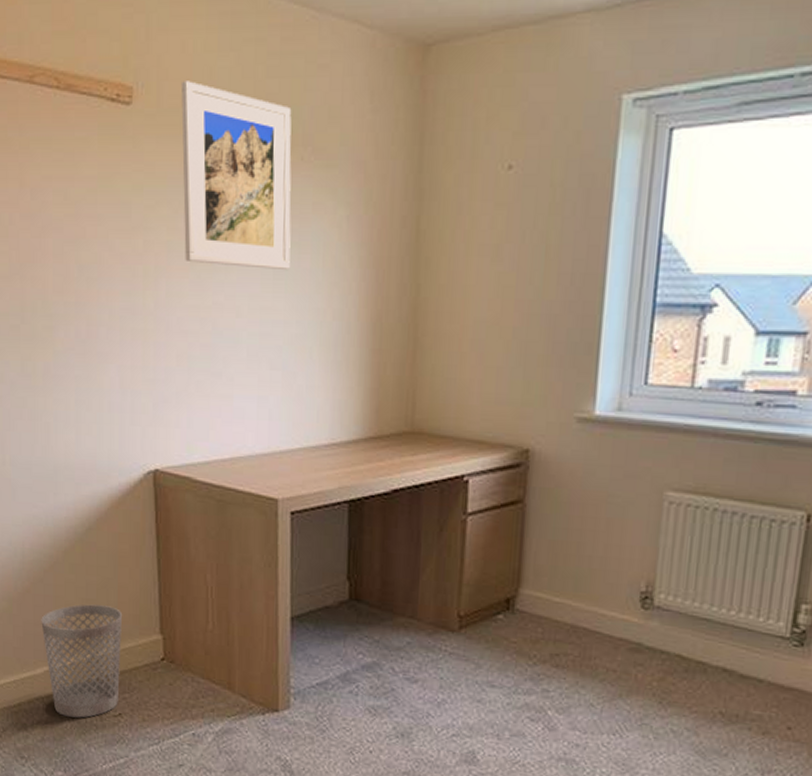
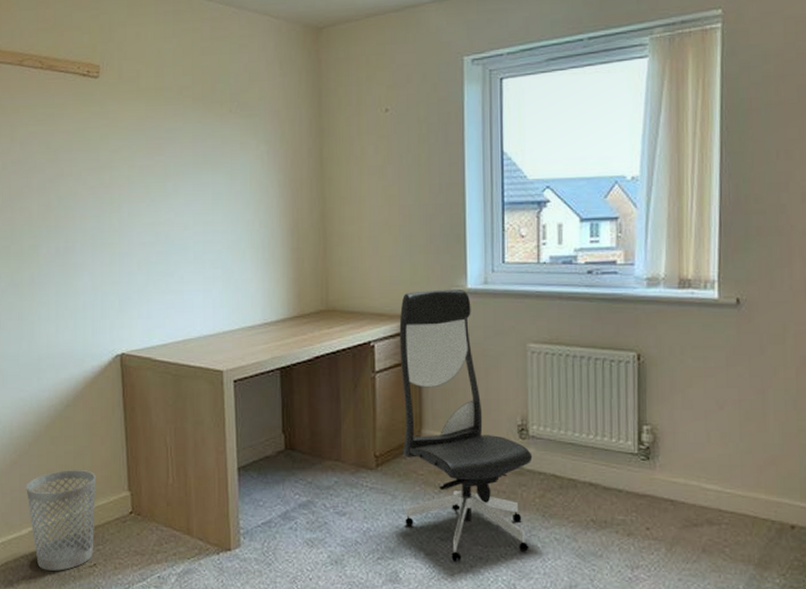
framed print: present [181,81,292,269] -> none [137,59,225,192]
office chair: none [489,414,655,747] -> present [399,289,533,562]

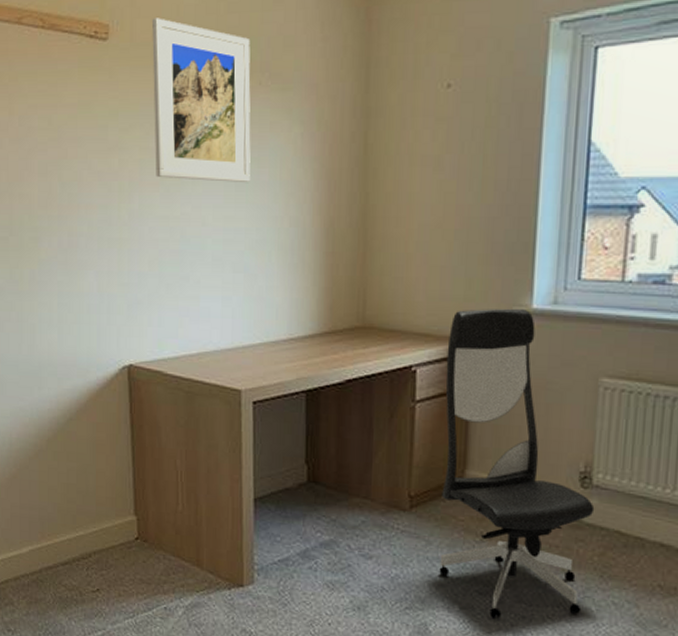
wastebasket: present [26,470,96,571] -> none [26,488,101,594]
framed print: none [137,59,225,192] -> present [152,18,251,182]

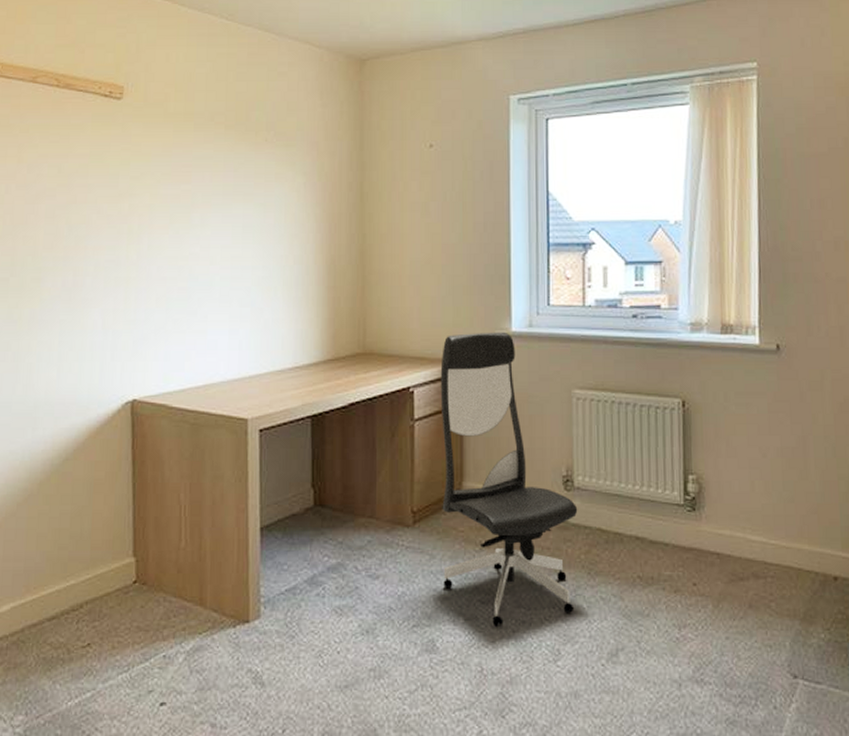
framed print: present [152,18,251,182] -> none [165,82,258,225]

